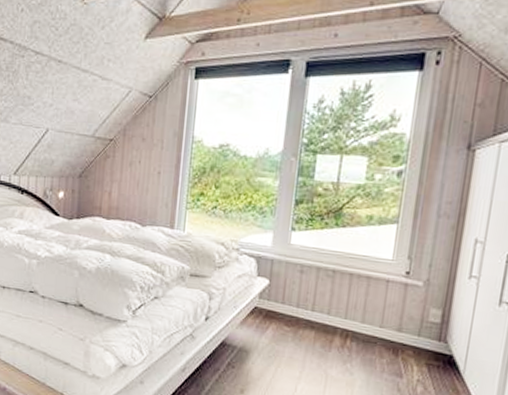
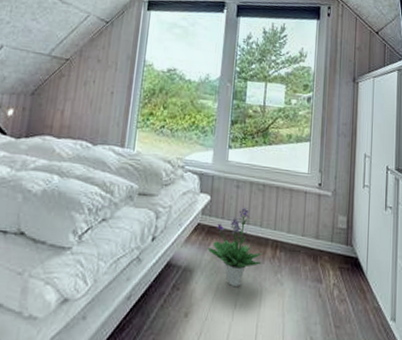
potted plant: none [265,293,329,371] -> present [207,207,262,286]

